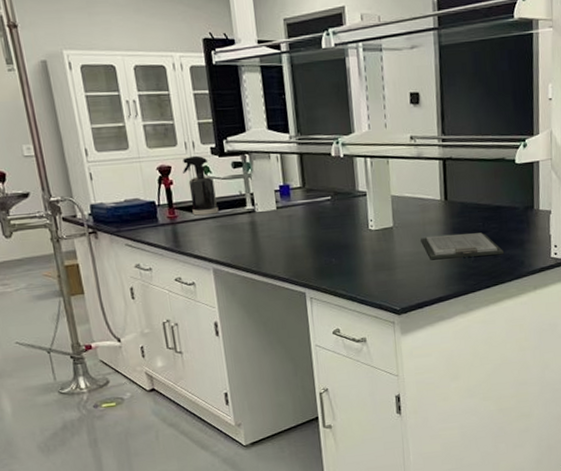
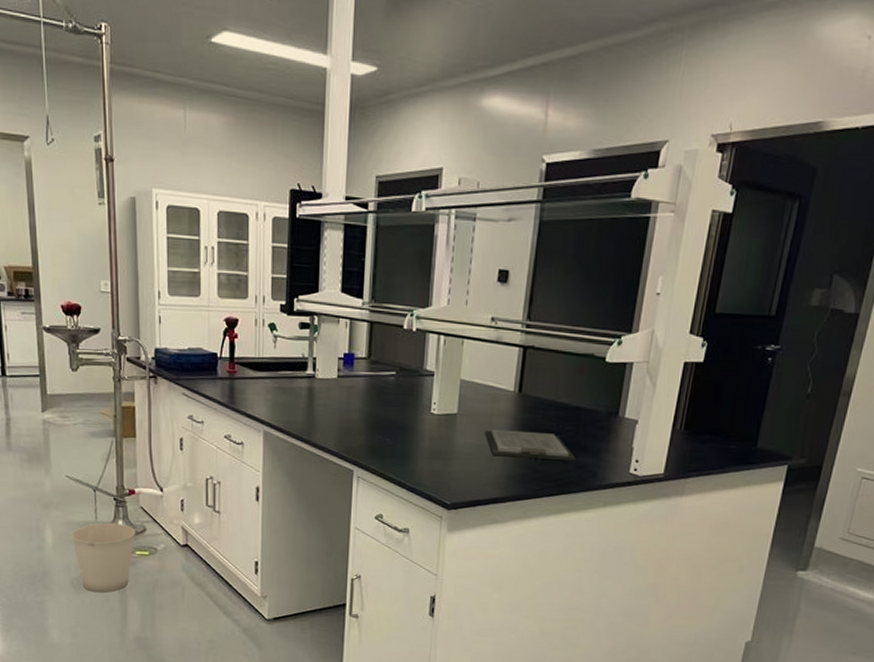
bucket: none [31,356,99,452] -> present [71,496,136,593]
spray bottle: present [183,155,219,216] -> none [249,311,279,375]

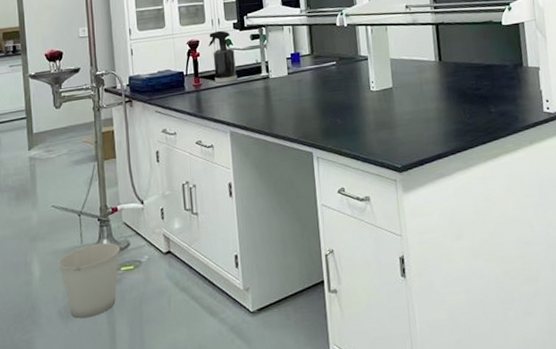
spray bottle: none [249,311,279,375] -> present [209,30,238,83]
clipboard: present [485,429,576,462] -> none [418,90,498,118]

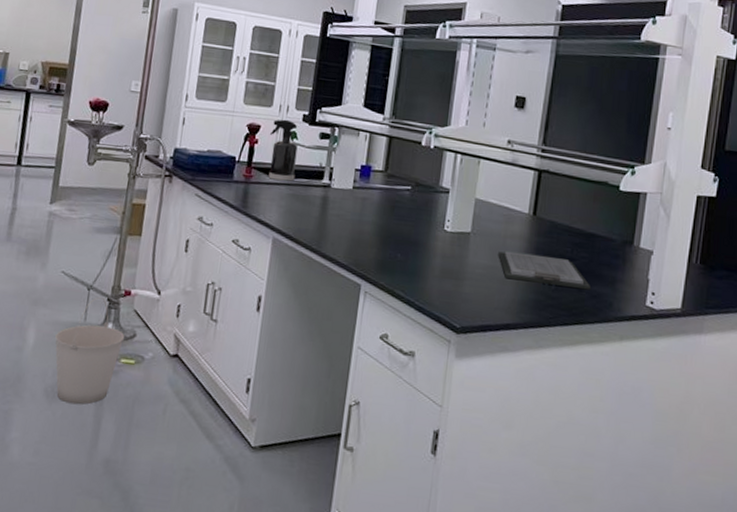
clipboard: none [418,90,498,118] -> present [498,251,590,291]

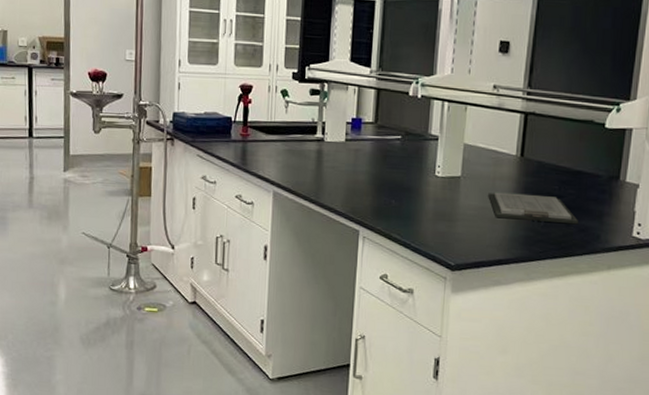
bucket: present [55,296,125,405] -> none [84,253,147,349]
spray bottle: present [268,119,298,182] -> none [263,78,290,138]

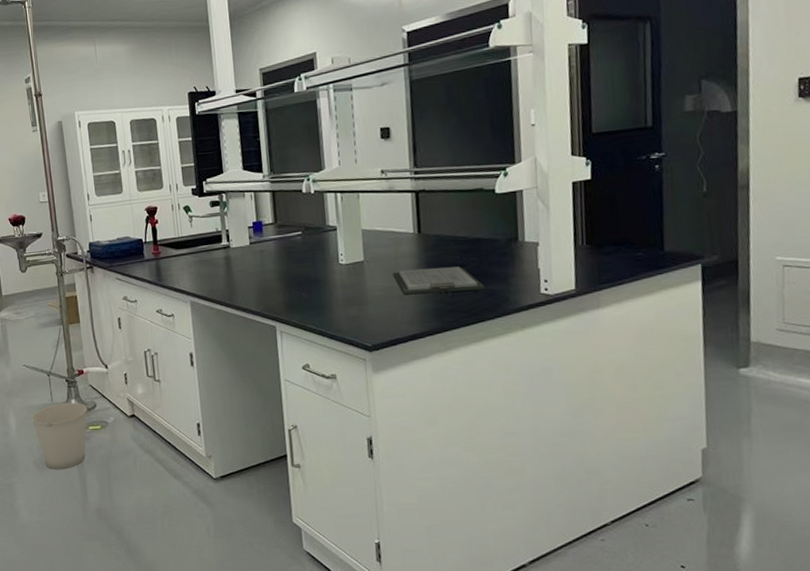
bucket: none [84,253,147,349] -> present [32,379,88,470]

